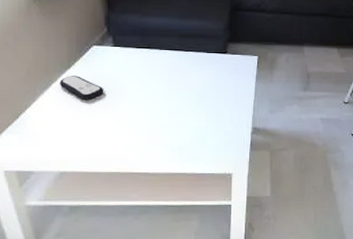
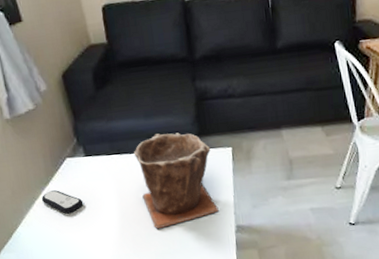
plant pot: none [163,35,238,123] -> present [133,132,219,229]

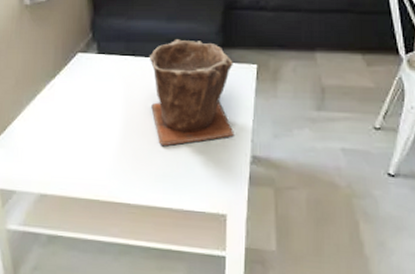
remote control: present [41,190,83,214] -> none [44,86,87,114]

